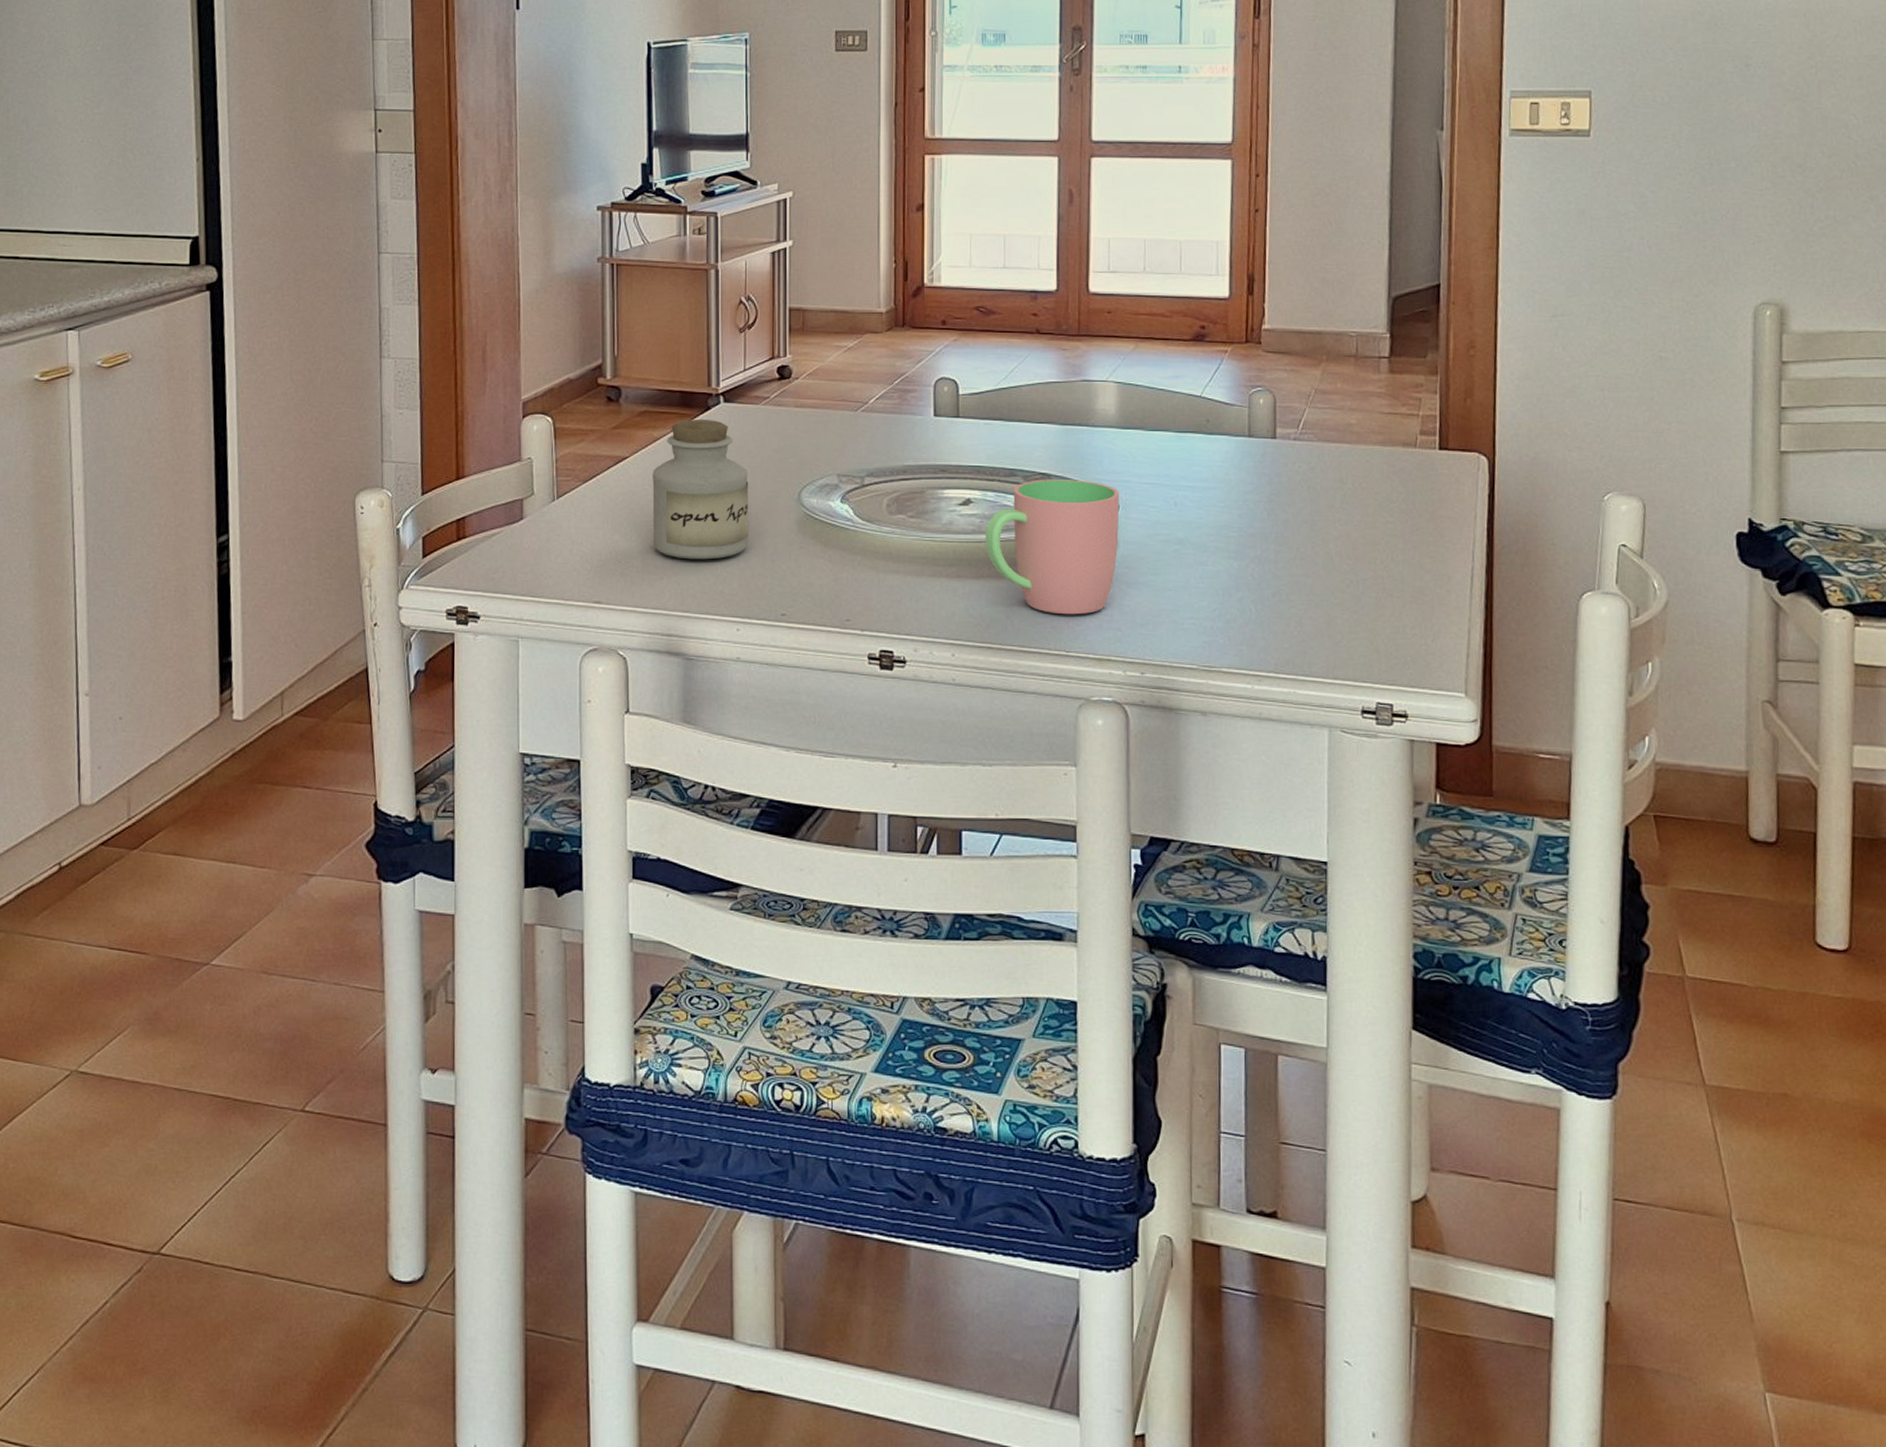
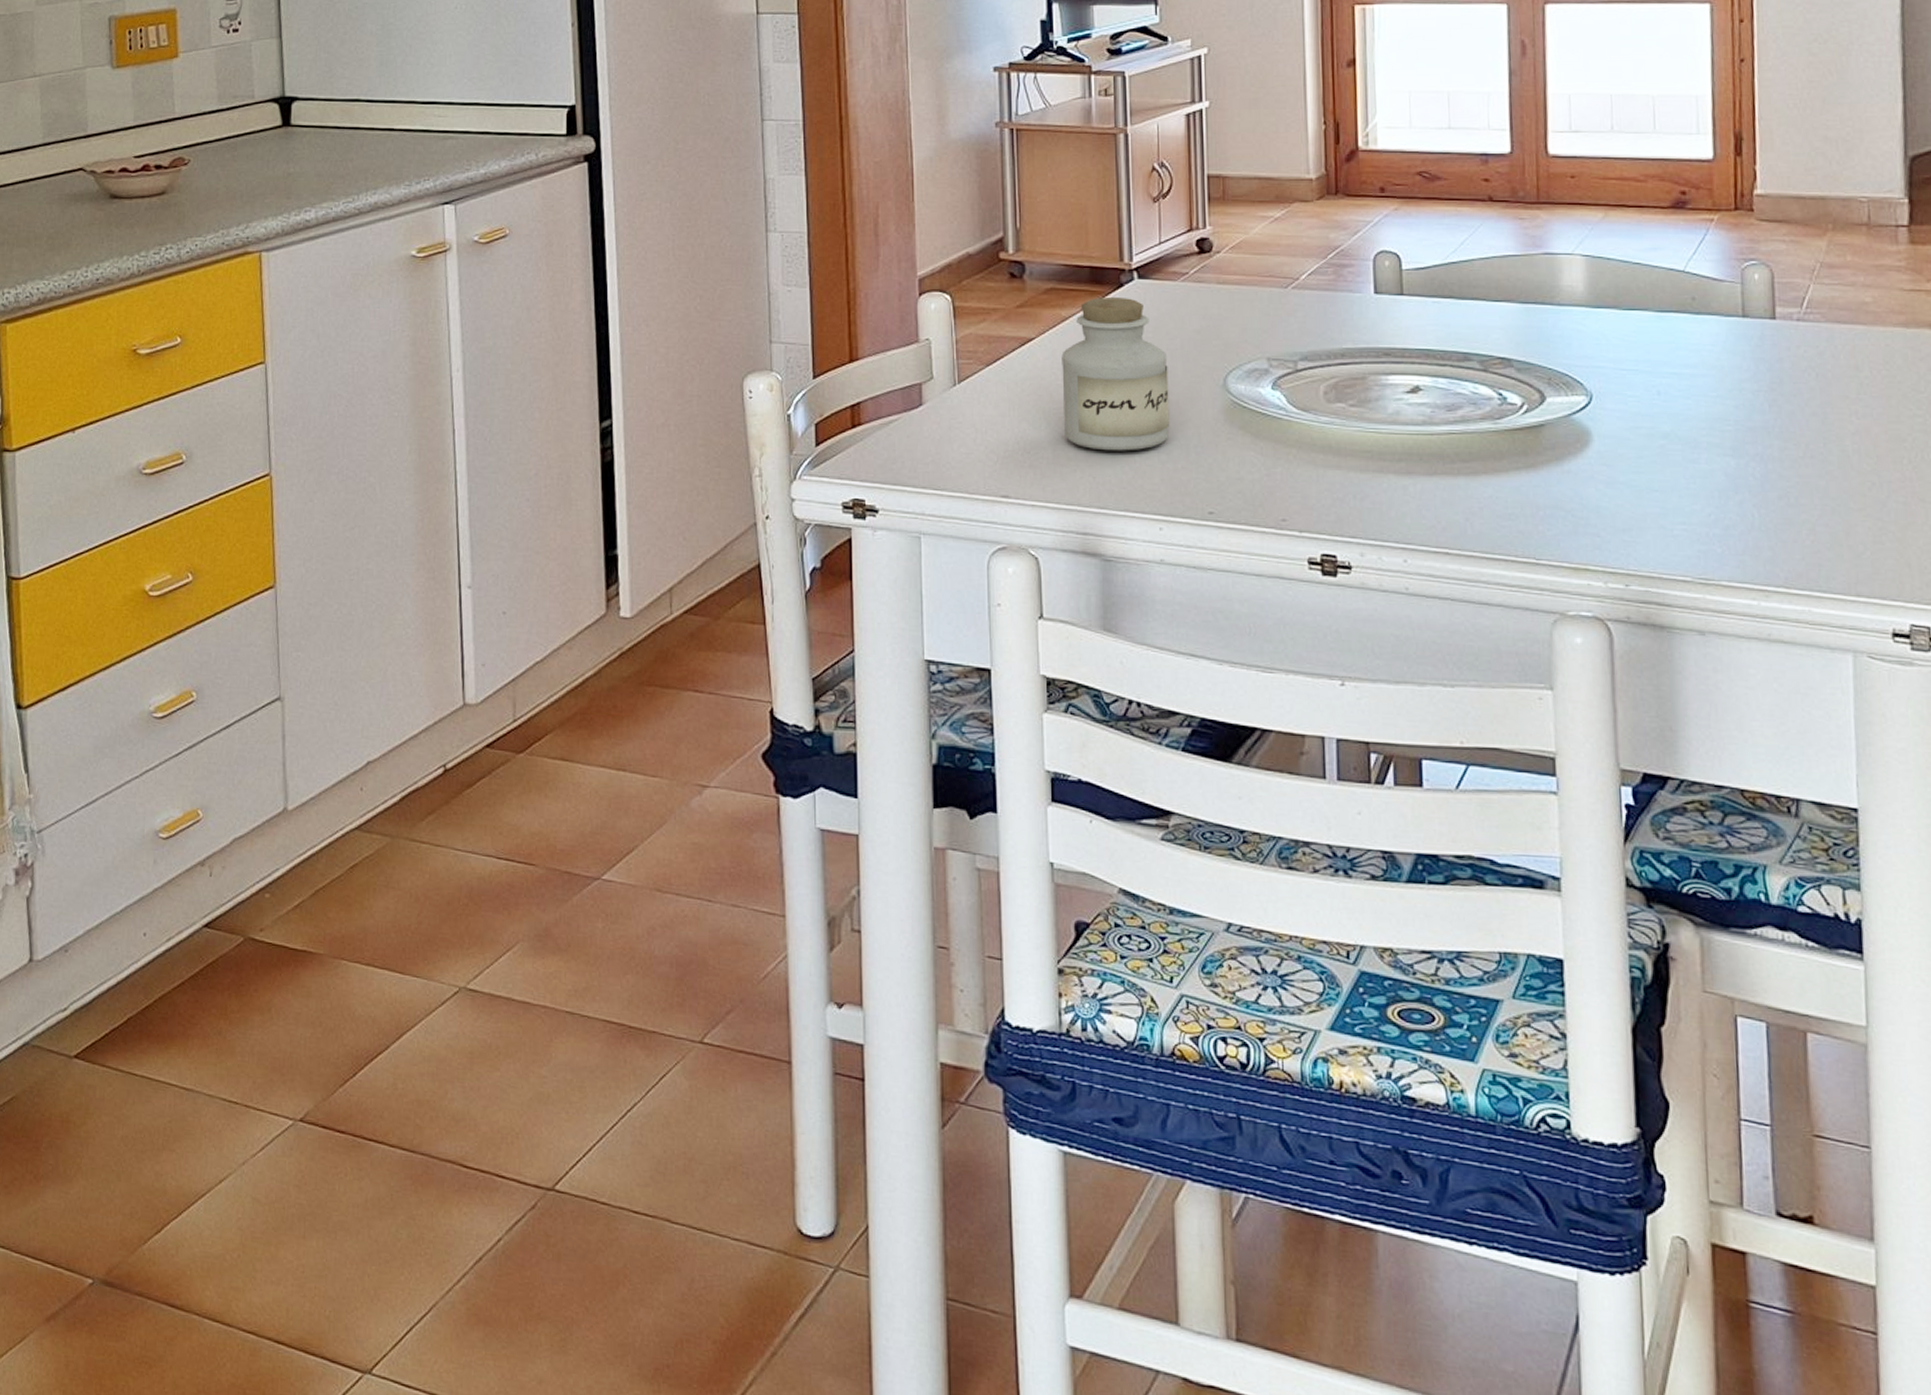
cup: present [984,479,1120,615] -> none [1437,364,1593,518]

